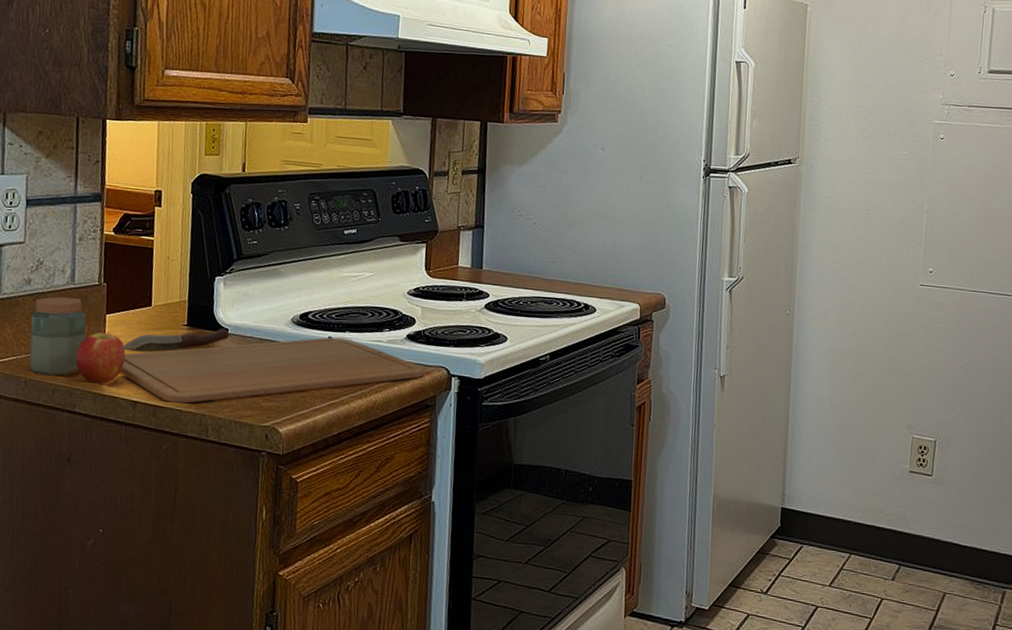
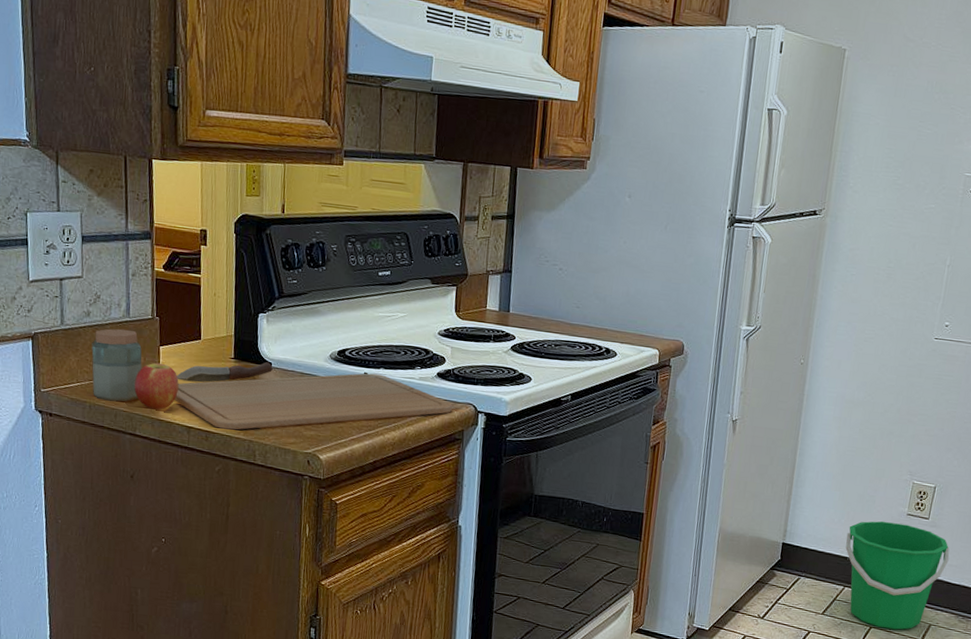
bucket: none [848,479,958,601] -> present [845,521,950,630]

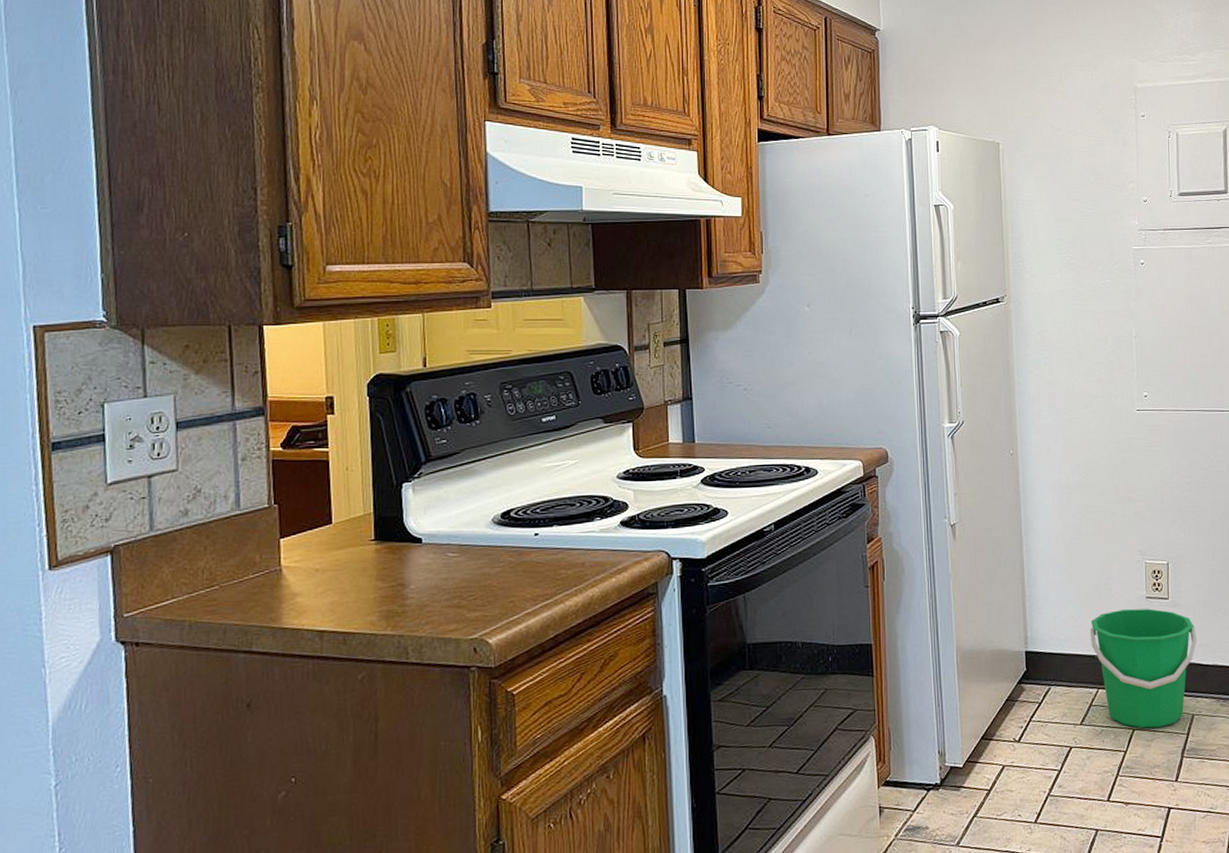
peanut butter: present [91,328,142,402] -> none [190,524,258,616]
fruit: present [134,362,179,410] -> none [249,558,306,617]
chopping board: present [174,373,453,430] -> none [301,533,643,627]
knife: present [177,362,273,383] -> none [303,538,424,576]

